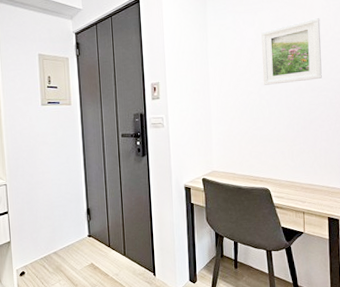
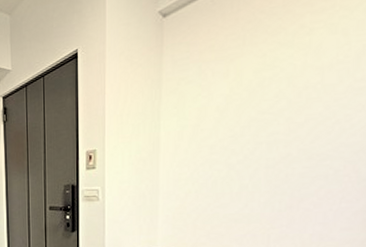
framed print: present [261,17,322,85] -> none [234,60,332,153]

